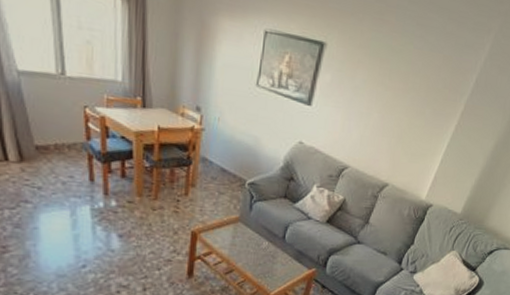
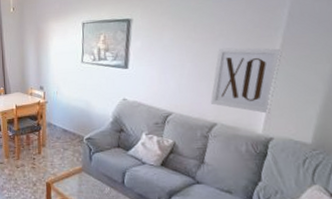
wall art: none [388,103,461,180] -> present [211,47,282,114]

